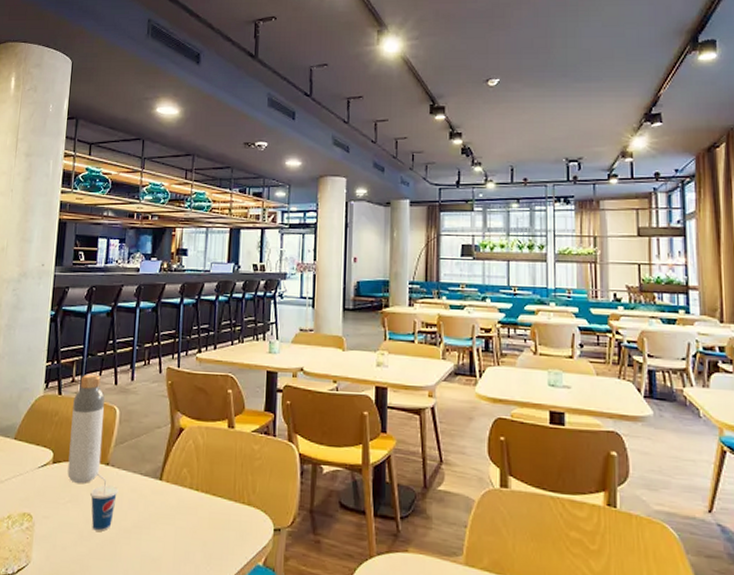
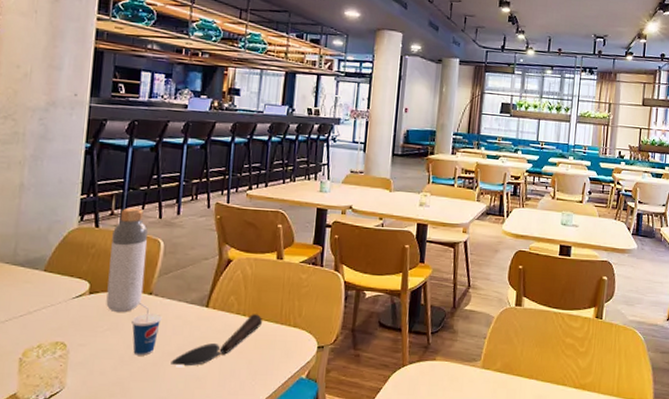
spoon: none [127,489,215,546] -> present [171,314,262,367]

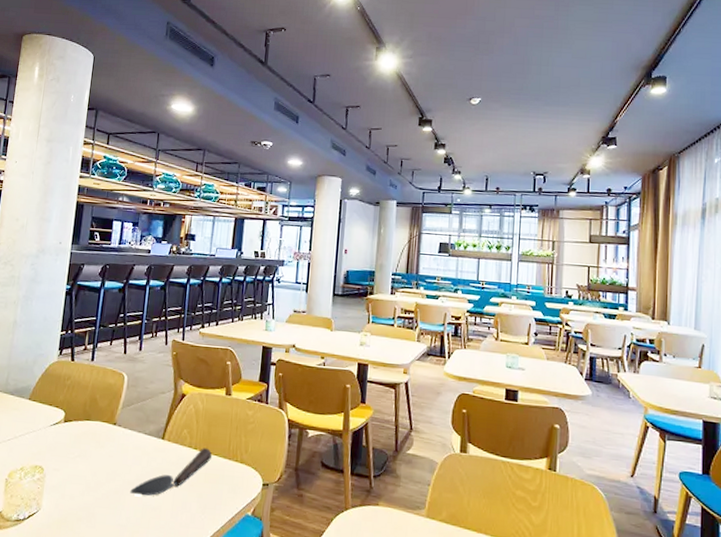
bottle: present [106,207,148,313] -> none [77,343,114,441]
cup: present [132,302,162,356] -> none [98,431,124,483]

